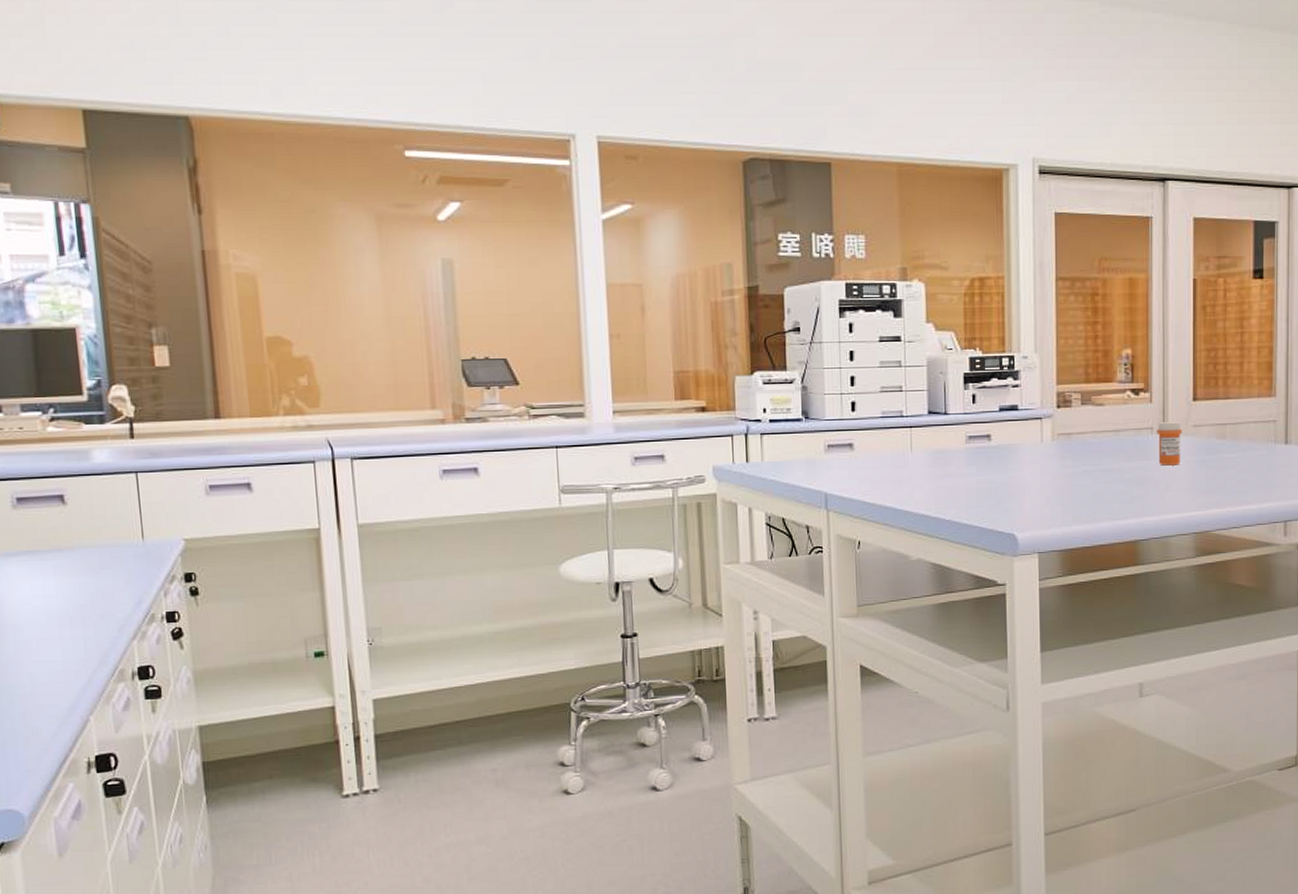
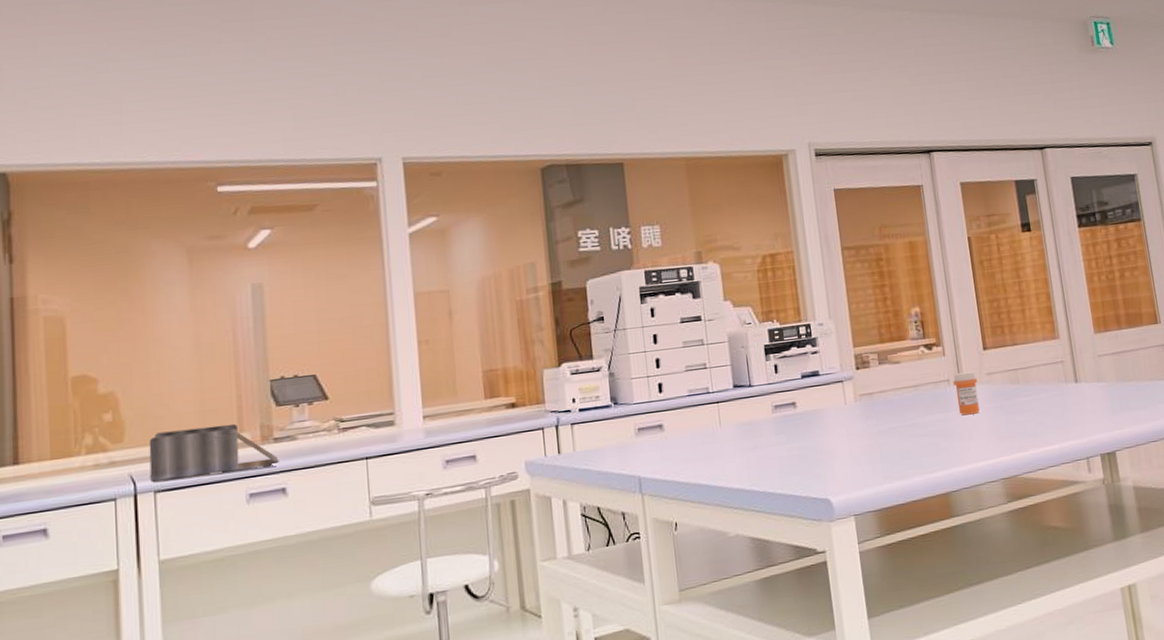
desk organizer: none [344,399,471,449] -> present [149,423,279,482]

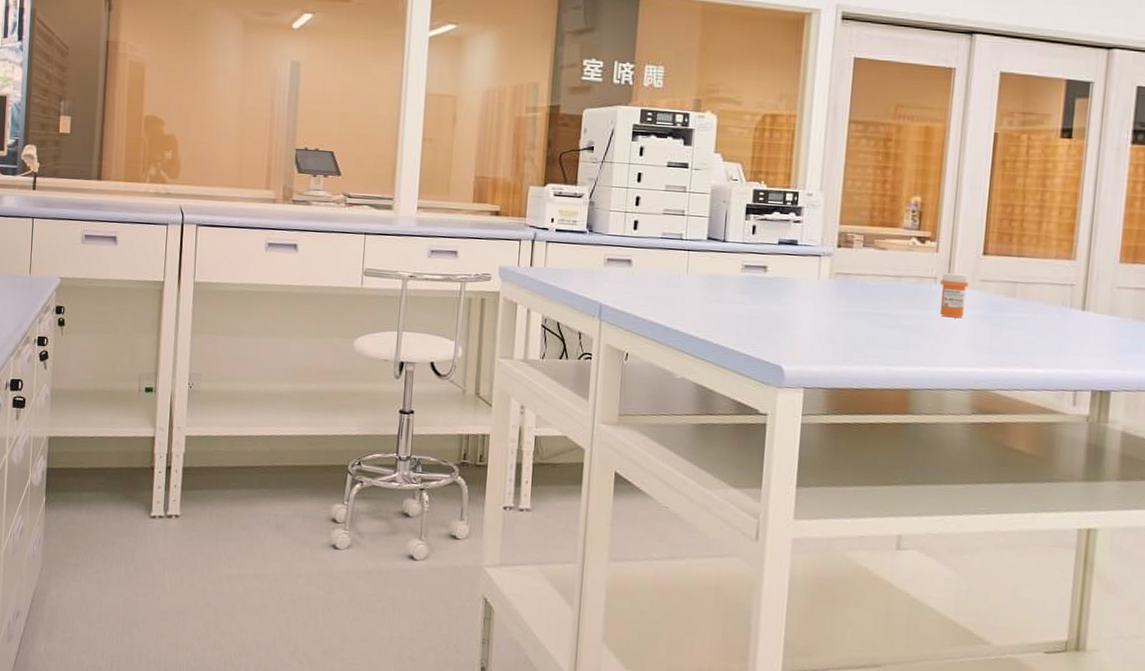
desk organizer: present [149,423,279,482] -> none [195,176,295,224]

